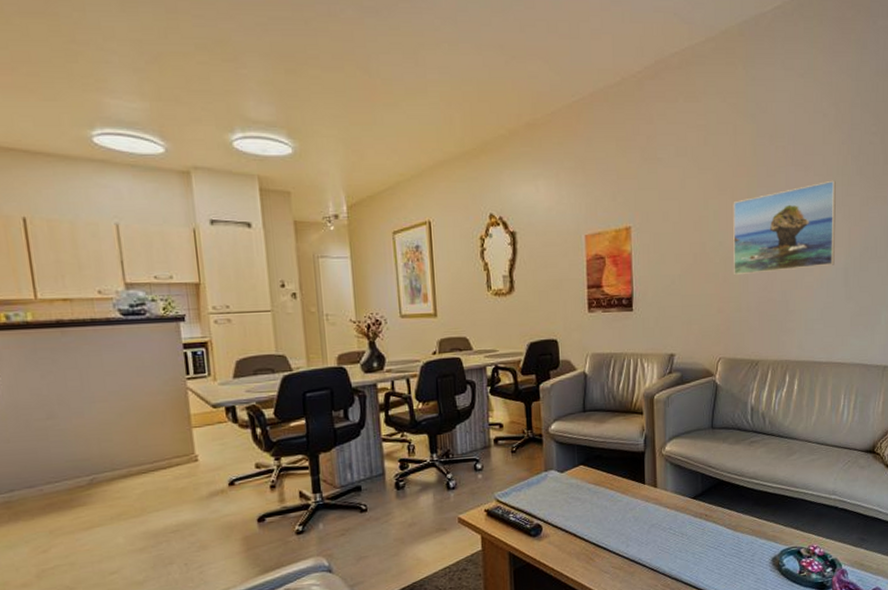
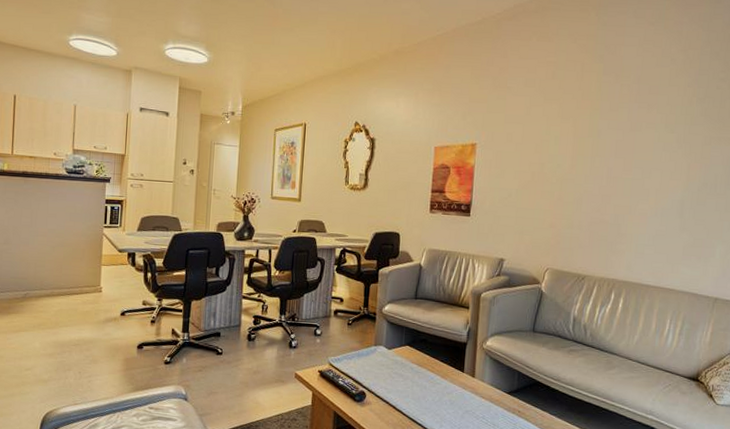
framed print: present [733,180,836,276] -> none [569,119,679,197]

